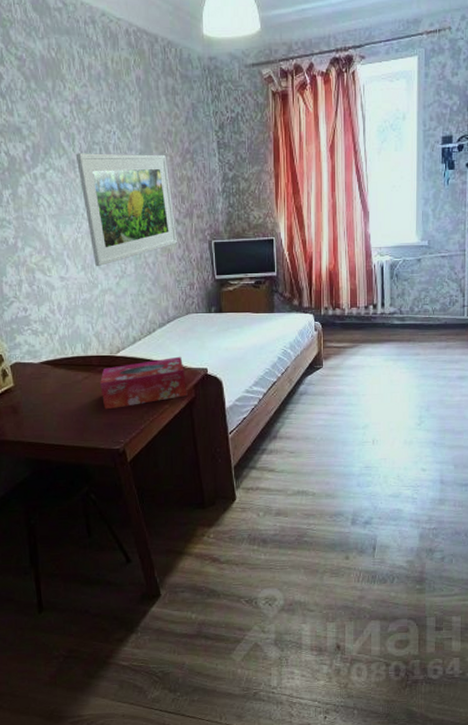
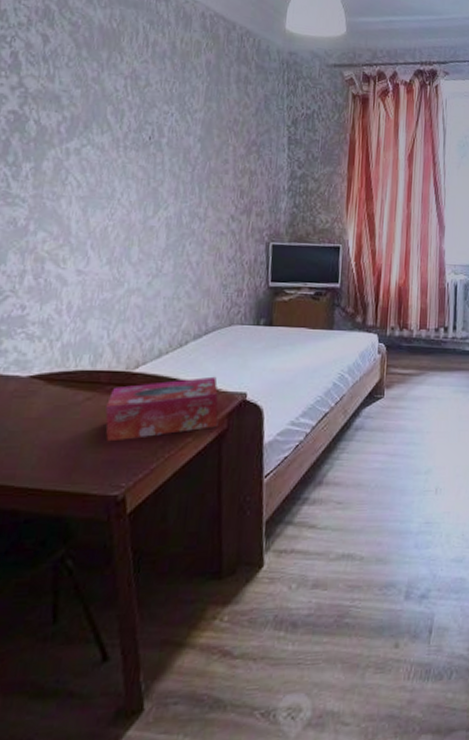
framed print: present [75,153,177,267] -> none [122,131,230,262]

